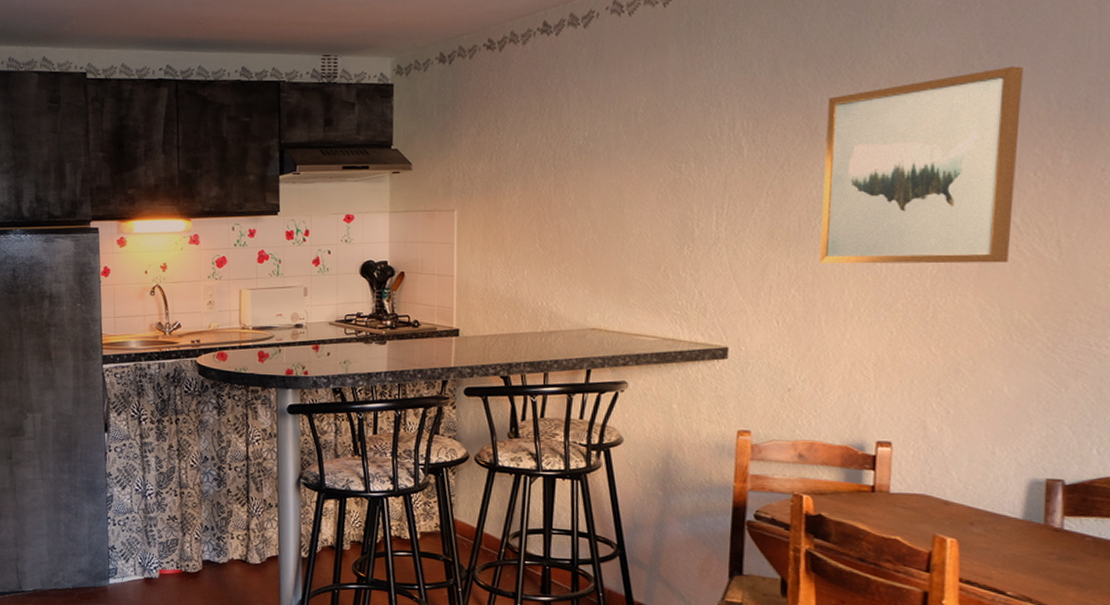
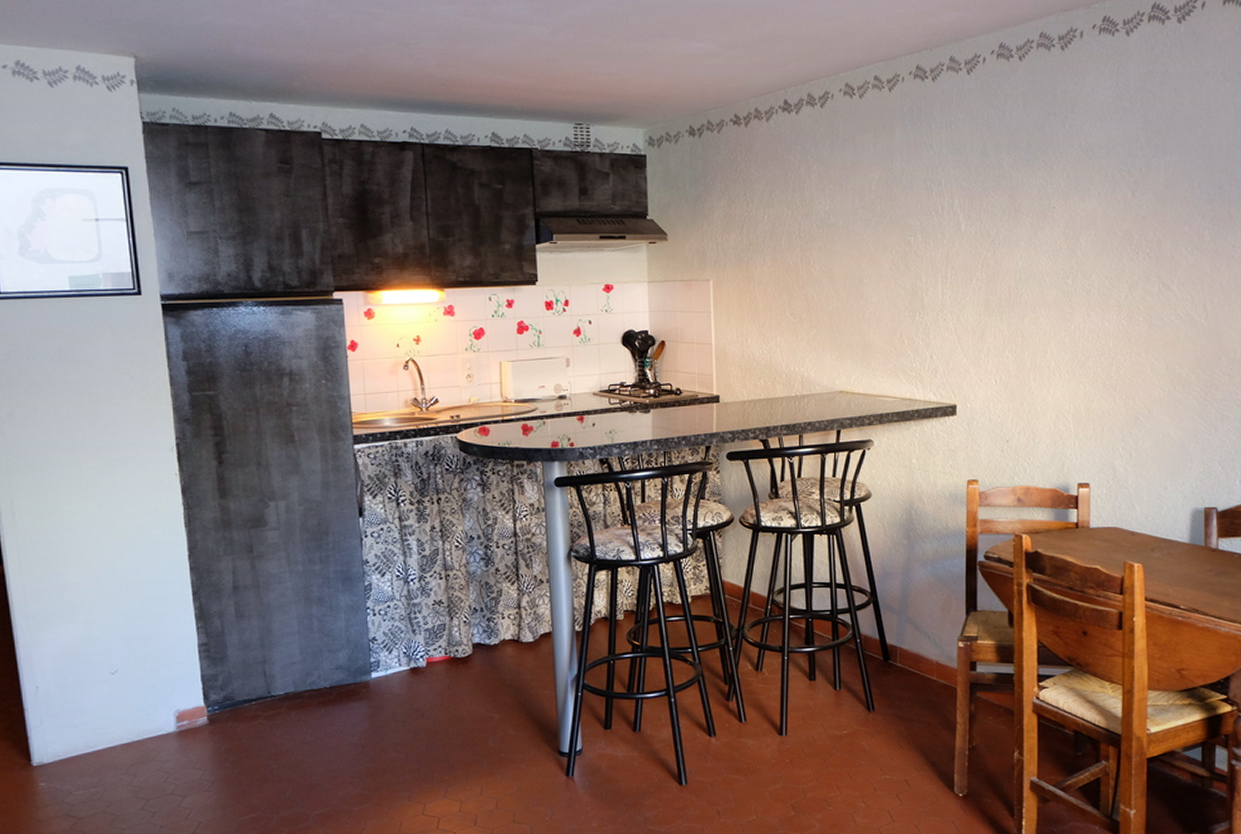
wall art: present [819,66,1023,264] -> none [1027,157,1174,327]

